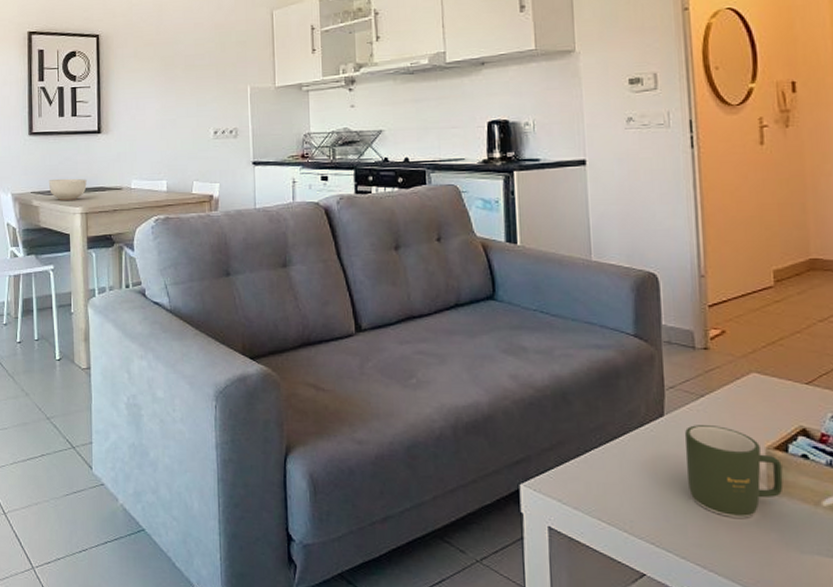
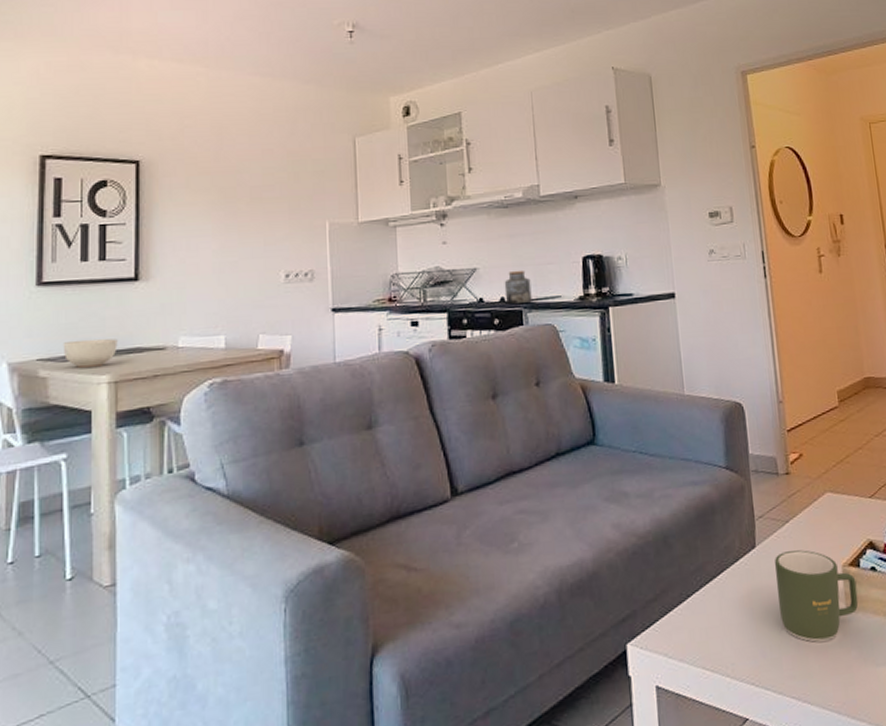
jar: none [408,133,435,164] -> present [504,270,532,304]

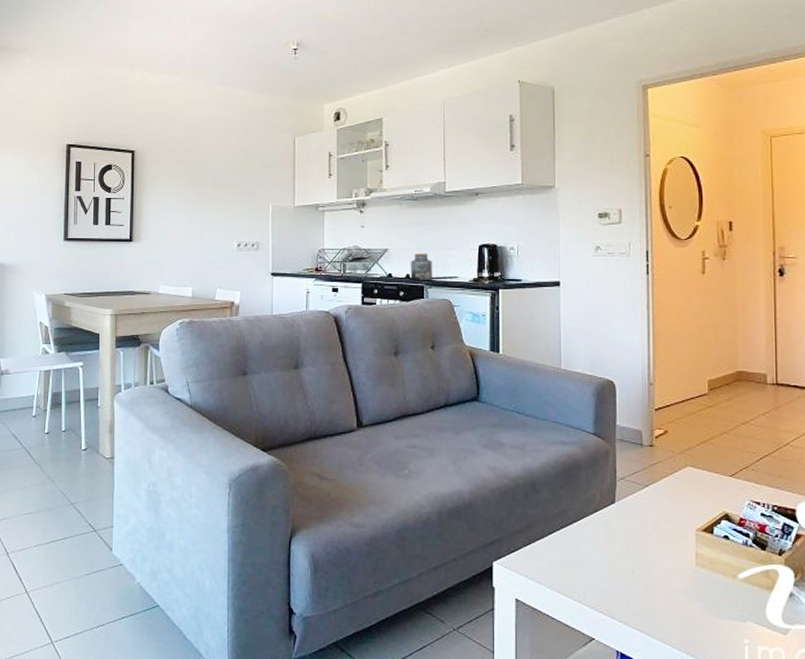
bowl: present [63,339,118,368] -> none [81,282,117,302]
mug: present [775,550,859,642] -> none [631,511,708,589]

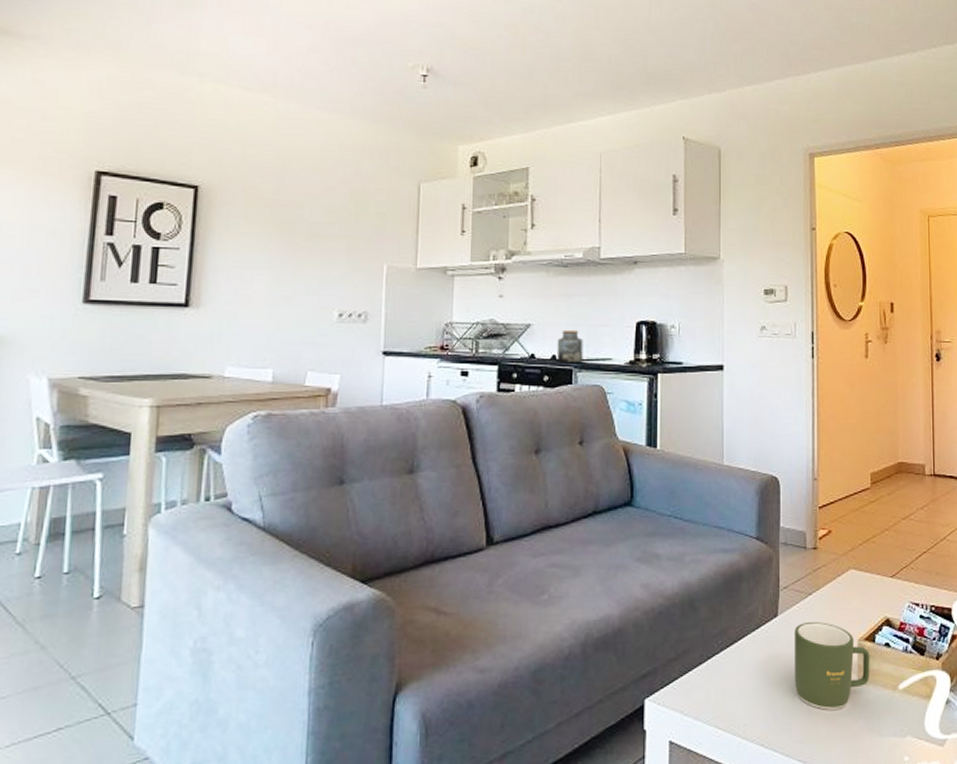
mug: none [631,511,708,589] -> present [794,622,870,710]

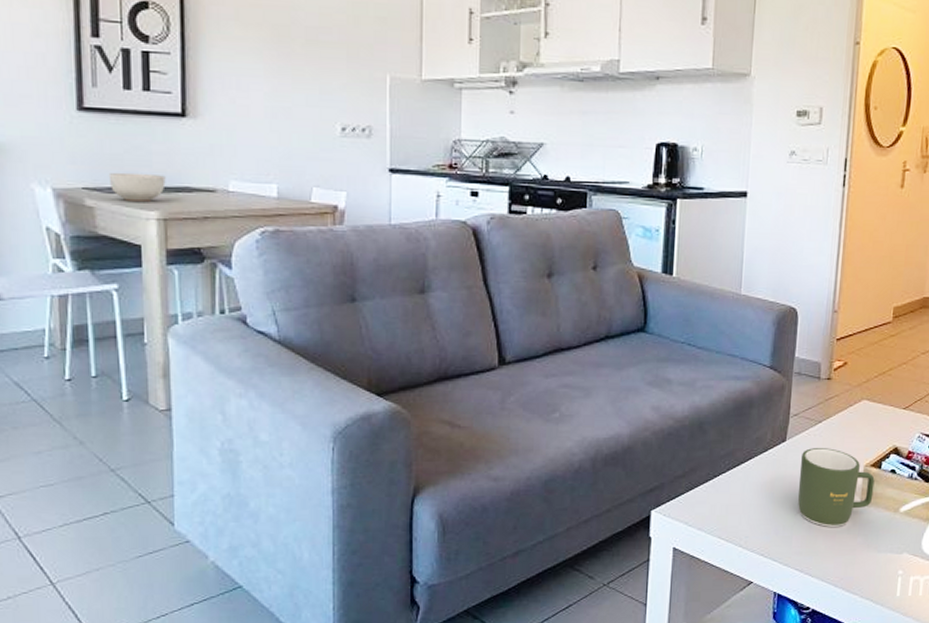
bowl: none [106,361,163,389] -> present [108,172,166,202]
jar: present [556,329,583,362] -> none [570,150,599,185]

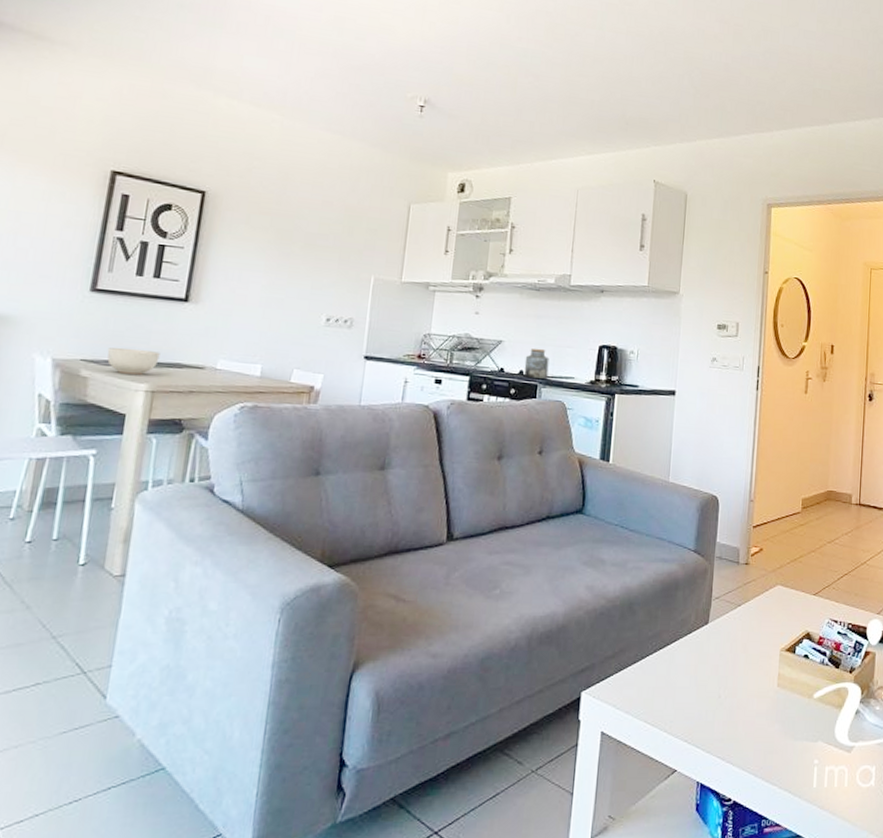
jar: none [570,150,599,185] -> present [523,348,550,379]
mug: present [797,448,875,527] -> none [719,631,790,712]

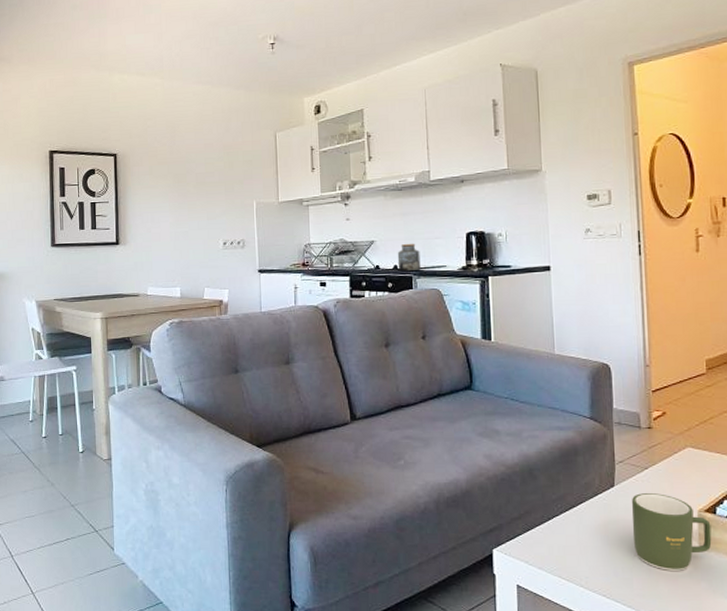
bowl: present [107,347,160,375] -> none [70,286,106,306]
mug: none [719,631,790,712] -> present [632,493,712,571]

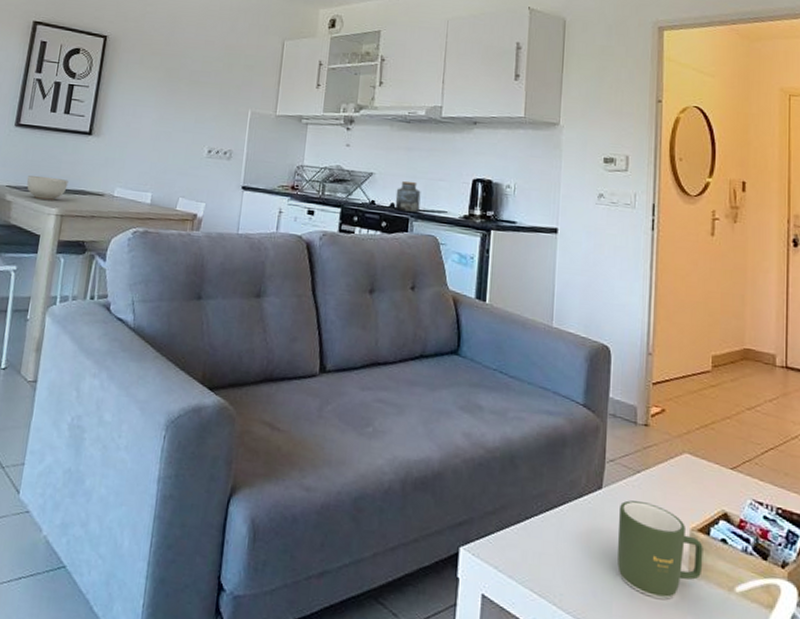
bowl: none [70,286,106,306] -> present [26,175,69,200]

